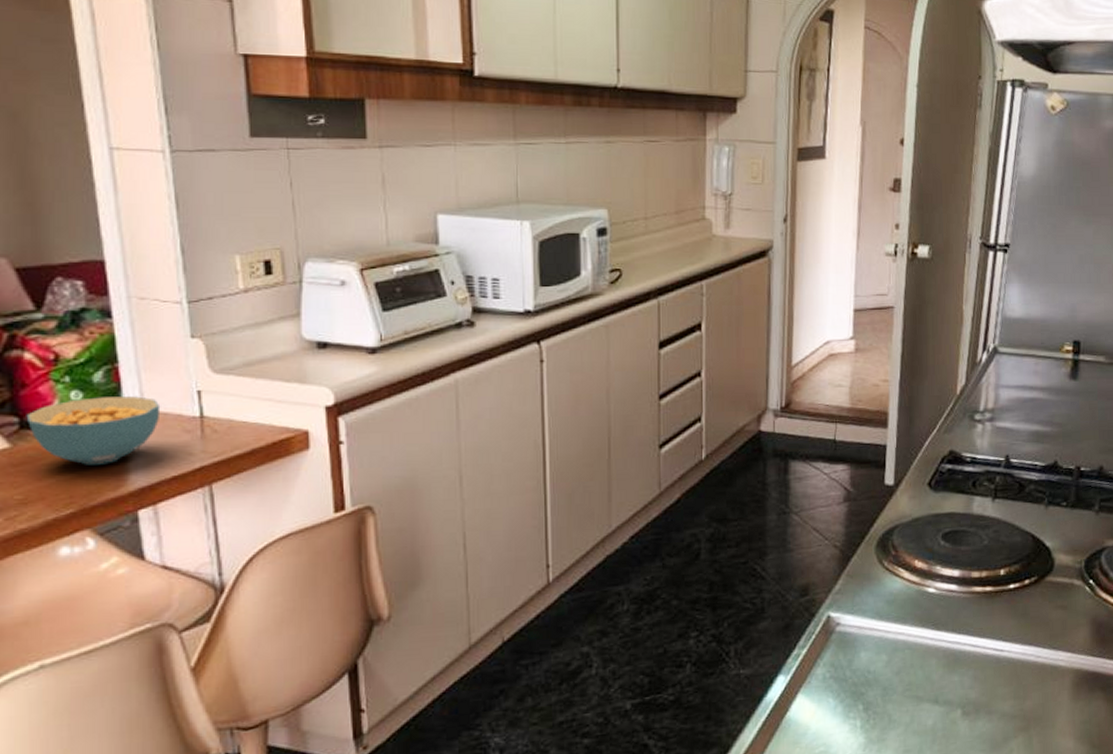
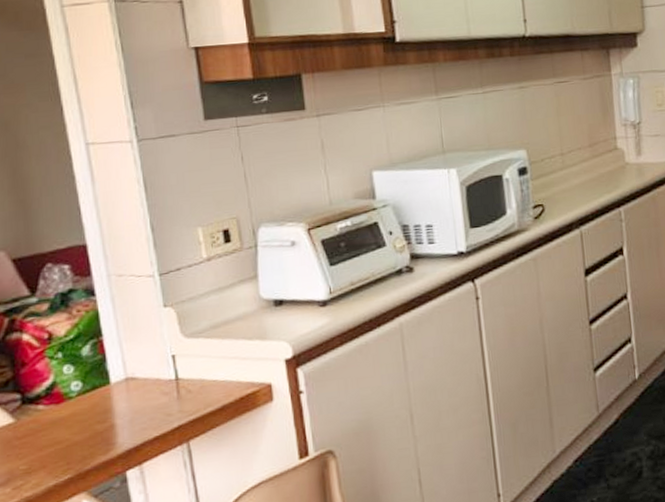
cereal bowl: present [26,396,161,465] -> none [26,365,141,433]

